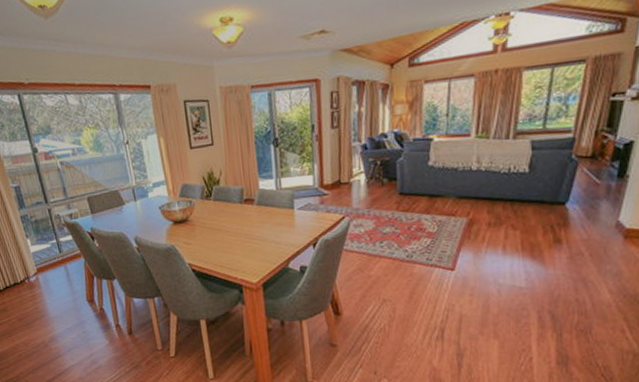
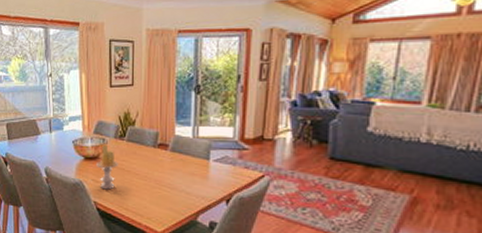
candle: none [185,206,208,251] -> present [95,144,118,190]

